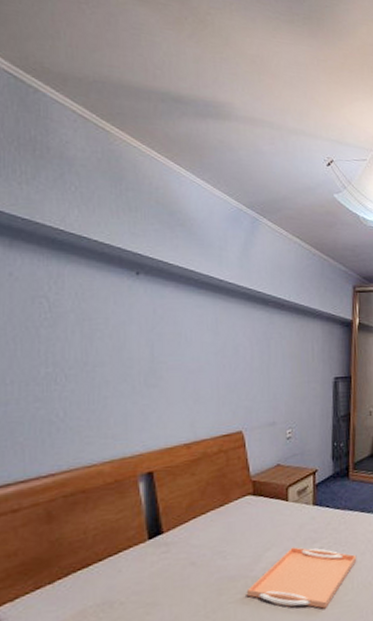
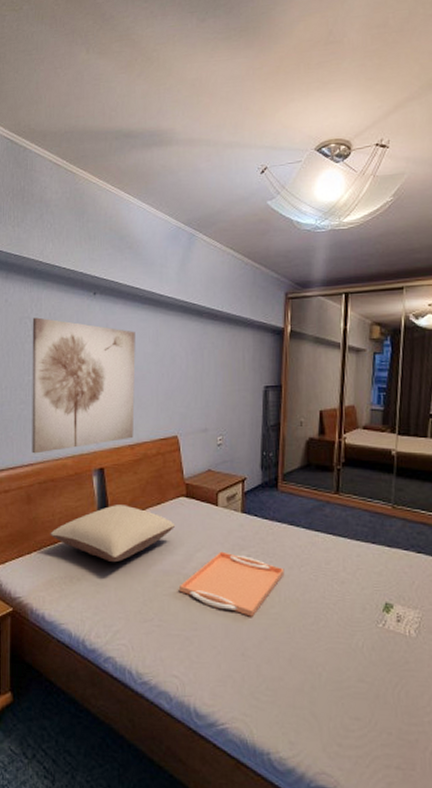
wall art: none [51,297,191,462] -> present [32,317,136,454]
pillow: none [81,510,242,578] -> present [50,505,176,563]

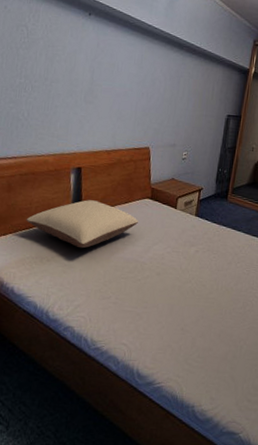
wall art: present [32,317,136,454] -> none [16,26,123,149]
serving tray: present [180,551,285,617] -> none [136,246,224,300]

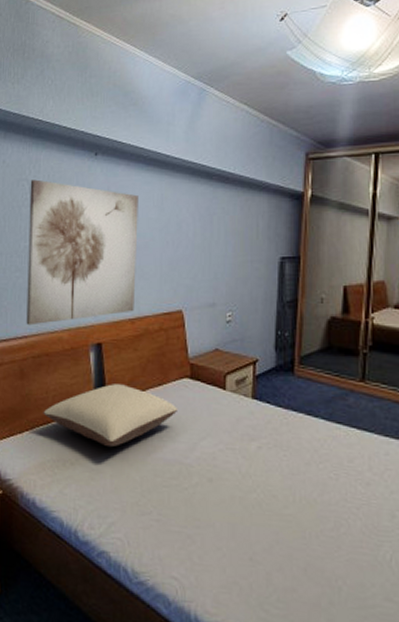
wall art: none [16,26,123,149] -> present [26,179,139,326]

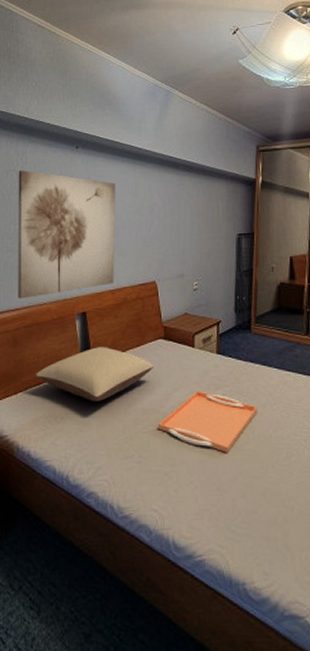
serving tray: none [181,441,300,517] -> present [158,391,258,453]

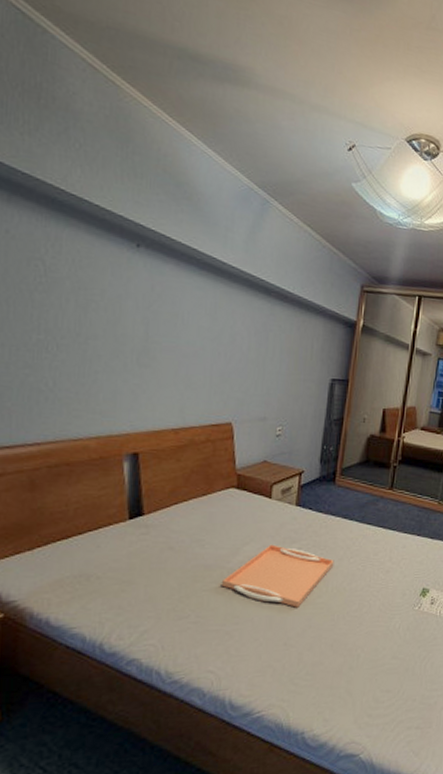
wall art: present [18,170,116,299] -> none [39,260,189,432]
pillow: present [35,347,155,402] -> none [61,495,223,558]

